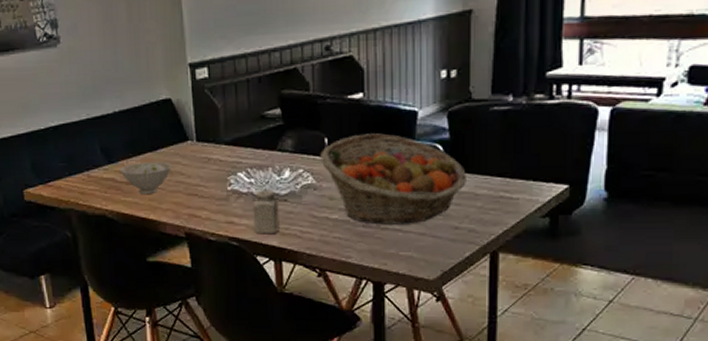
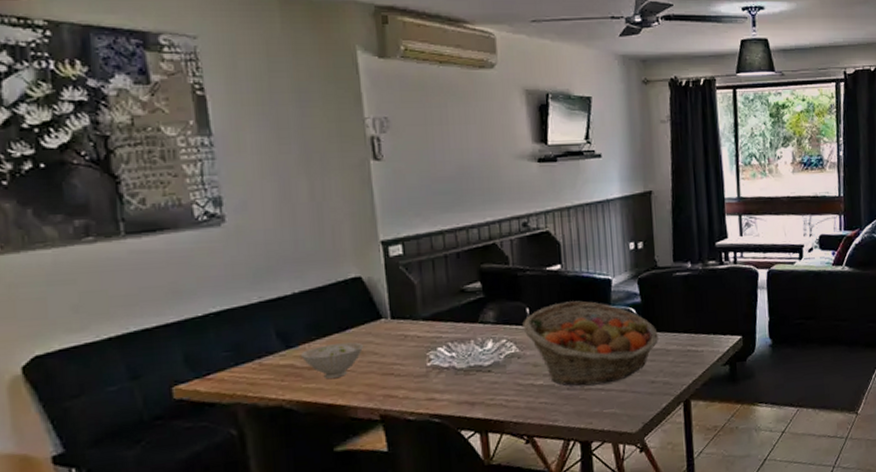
salt shaker: present [253,190,279,233] -> none [455,362,484,407]

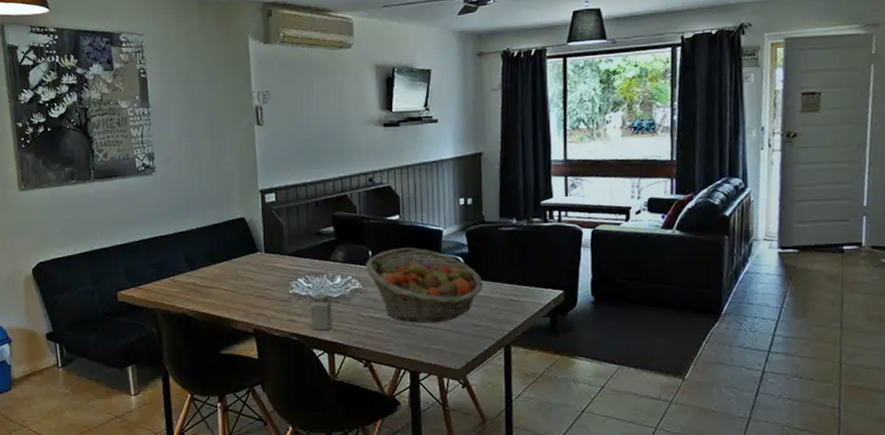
bowl: present [300,342,364,378] -> none [200,269,245,296]
salt shaker: none [455,362,484,407] -> present [310,293,332,330]

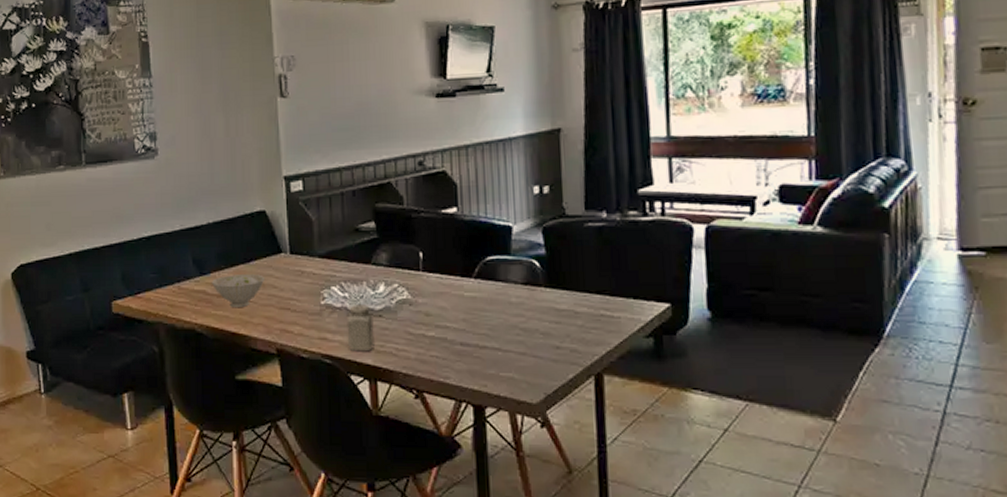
bowl: none [200,269,245,296] -> present [211,274,265,307]
fruit basket: present [365,247,483,323] -> none [415,248,565,343]

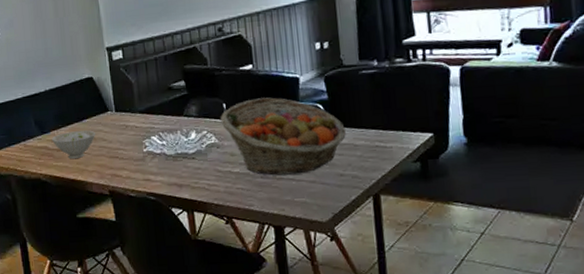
salt shaker: present [347,305,374,350] -> none [166,150,190,188]
fruit basket: none [415,248,565,343] -> present [220,97,346,176]

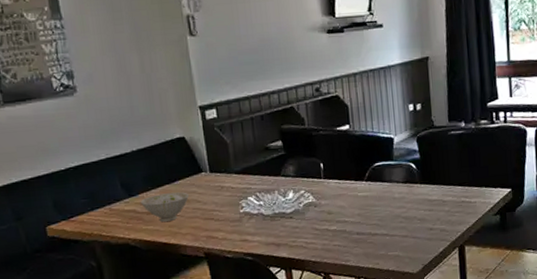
fruit basket: present [220,97,346,176] -> none [318,157,436,232]

